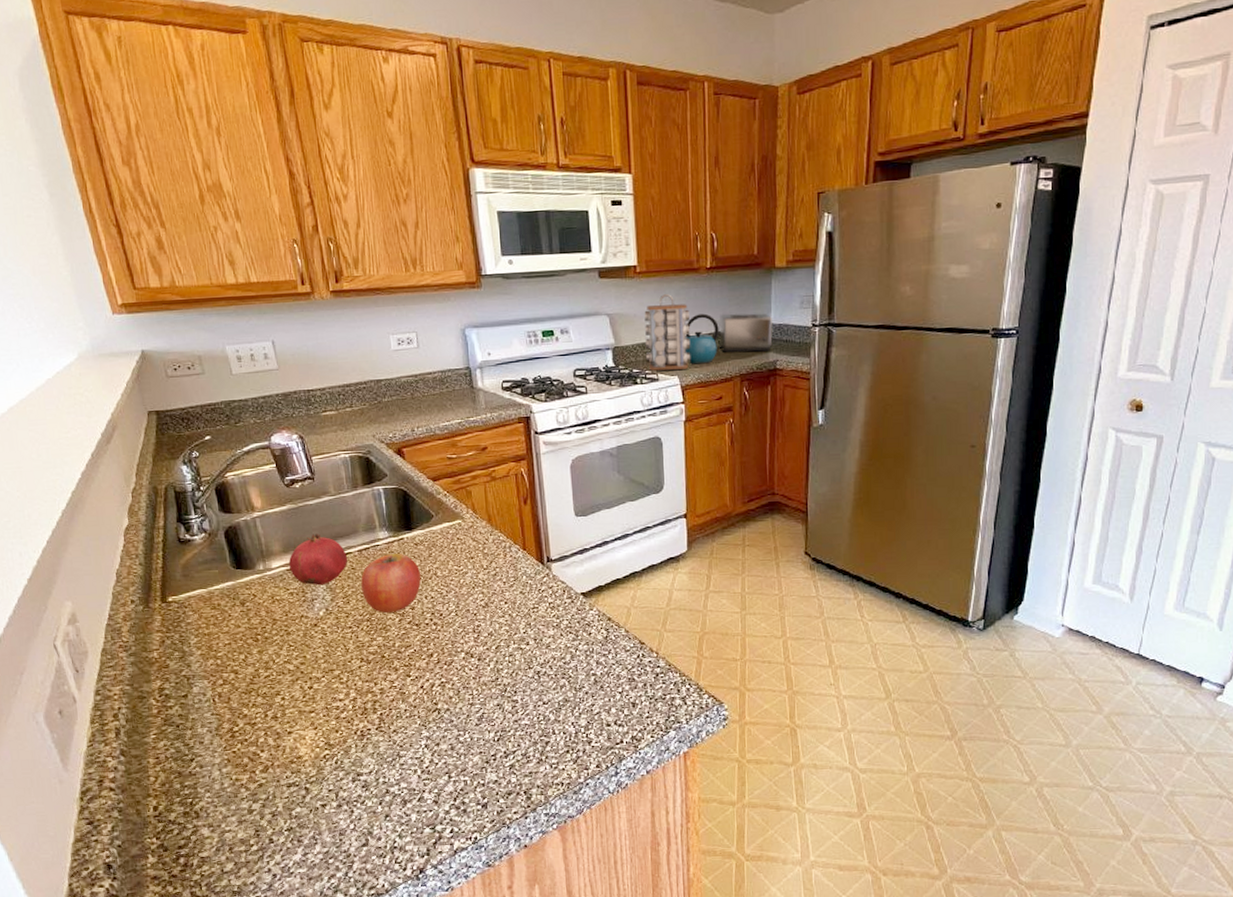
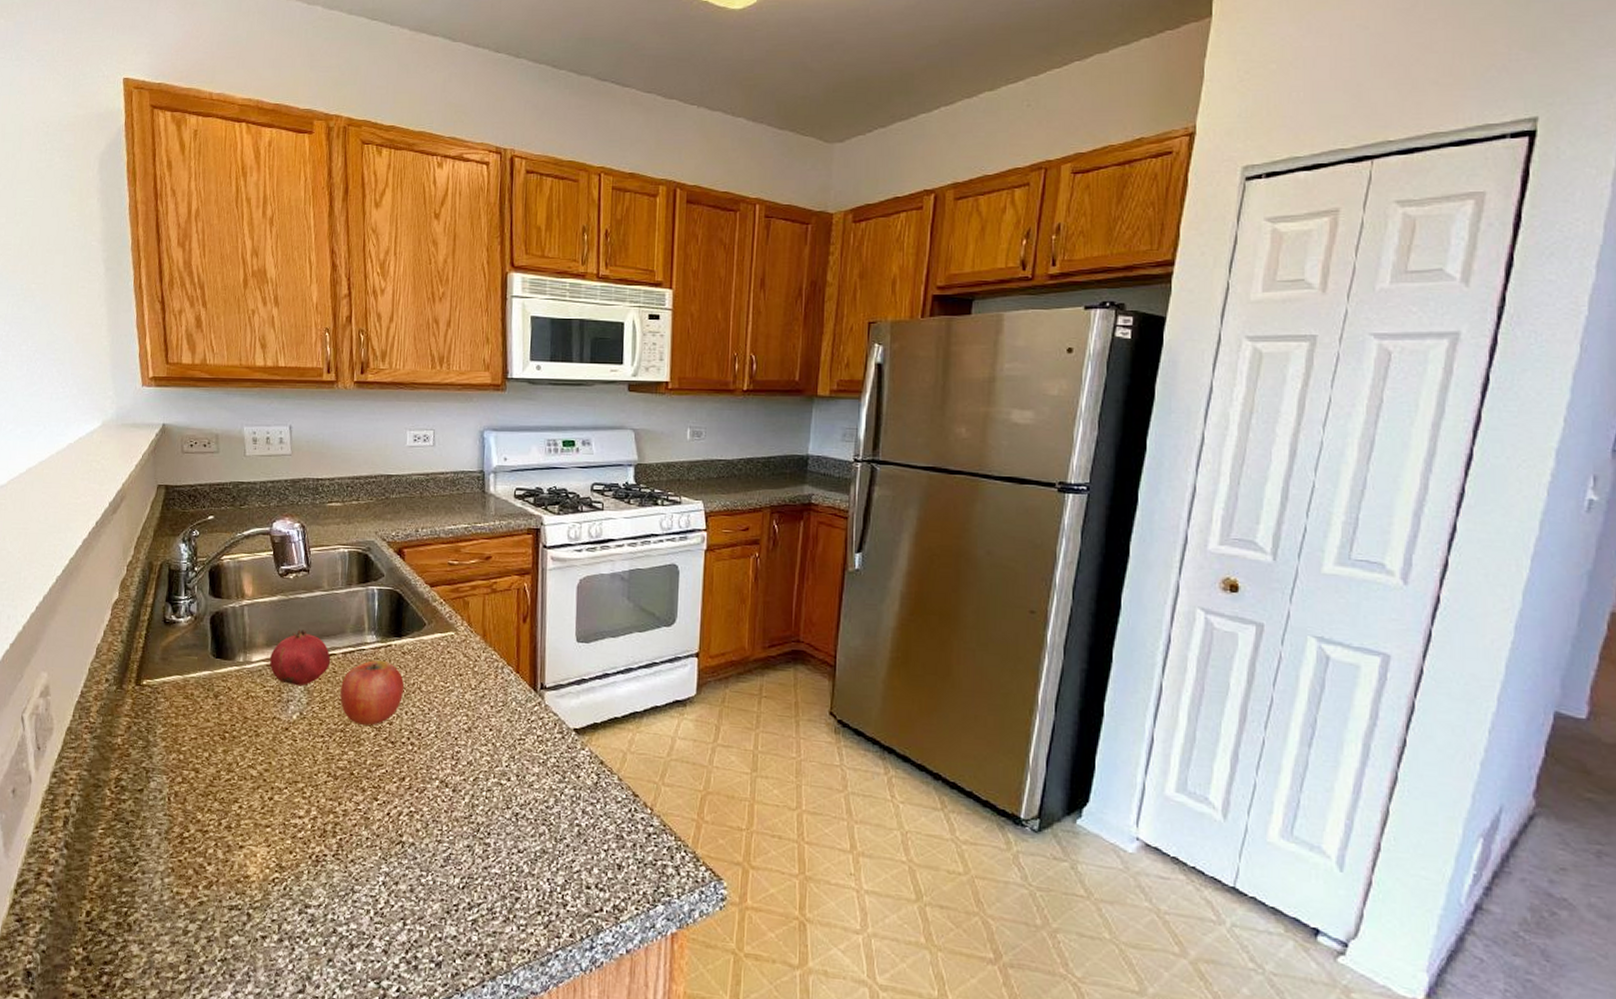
spice rack: present [644,294,691,372] -> none [670,414,721,495]
kettle: present [685,313,719,364] -> none [713,437,751,491]
toaster: present [718,313,773,353] -> none [749,440,811,485]

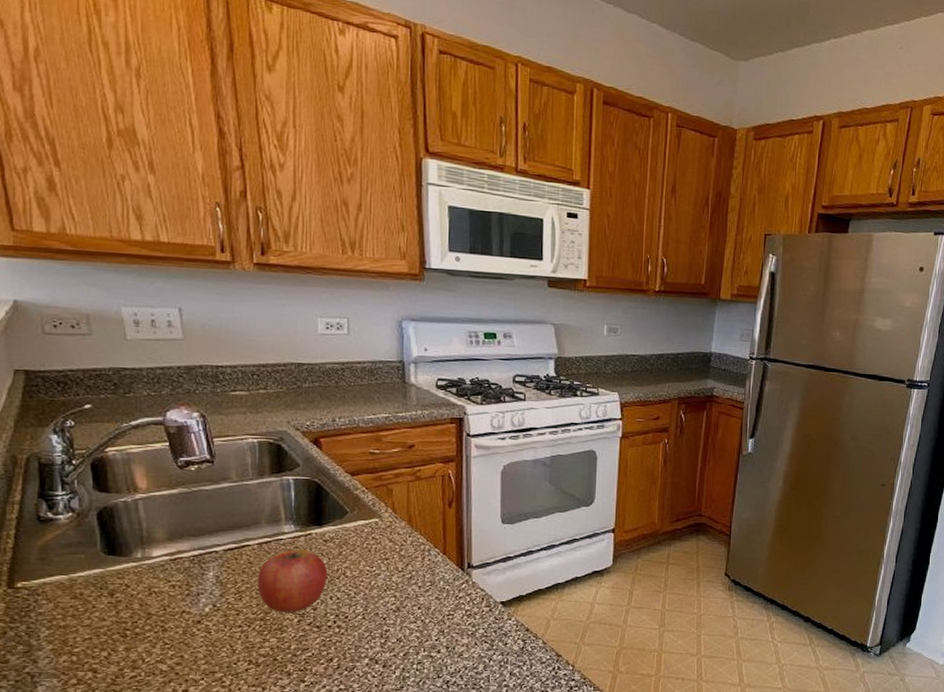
fruit: present [270,629,331,687] -> none [174,522,245,579]

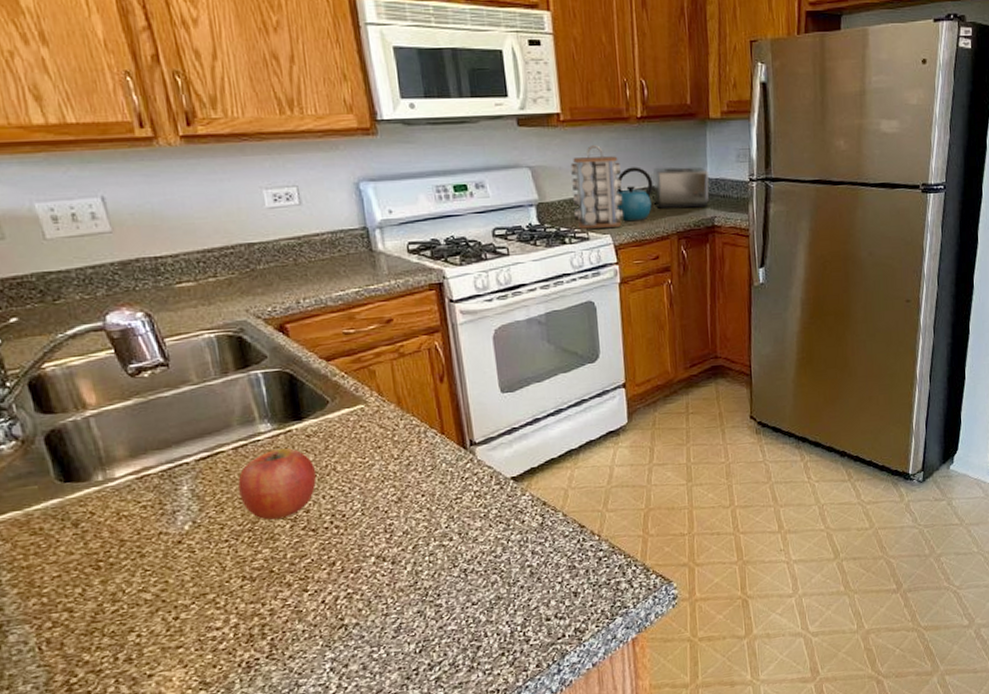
spice rack: none [588,311,635,387] -> present [570,145,623,230]
kettle: none [628,334,662,384] -> present [616,167,653,222]
toaster: none [660,338,714,379] -> present [653,166,710,209]

